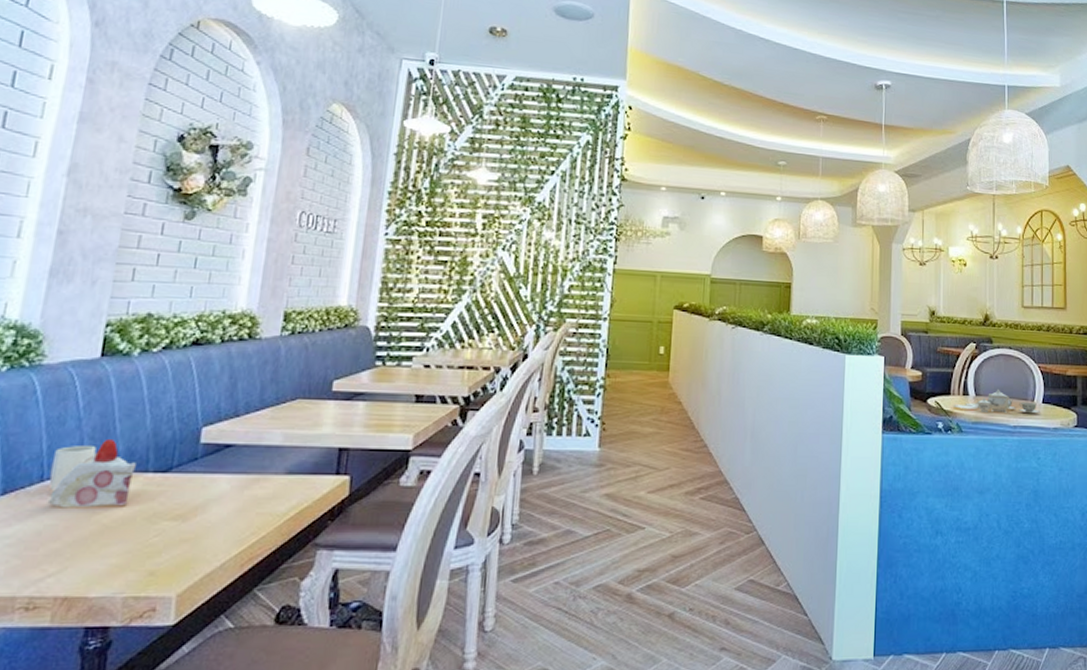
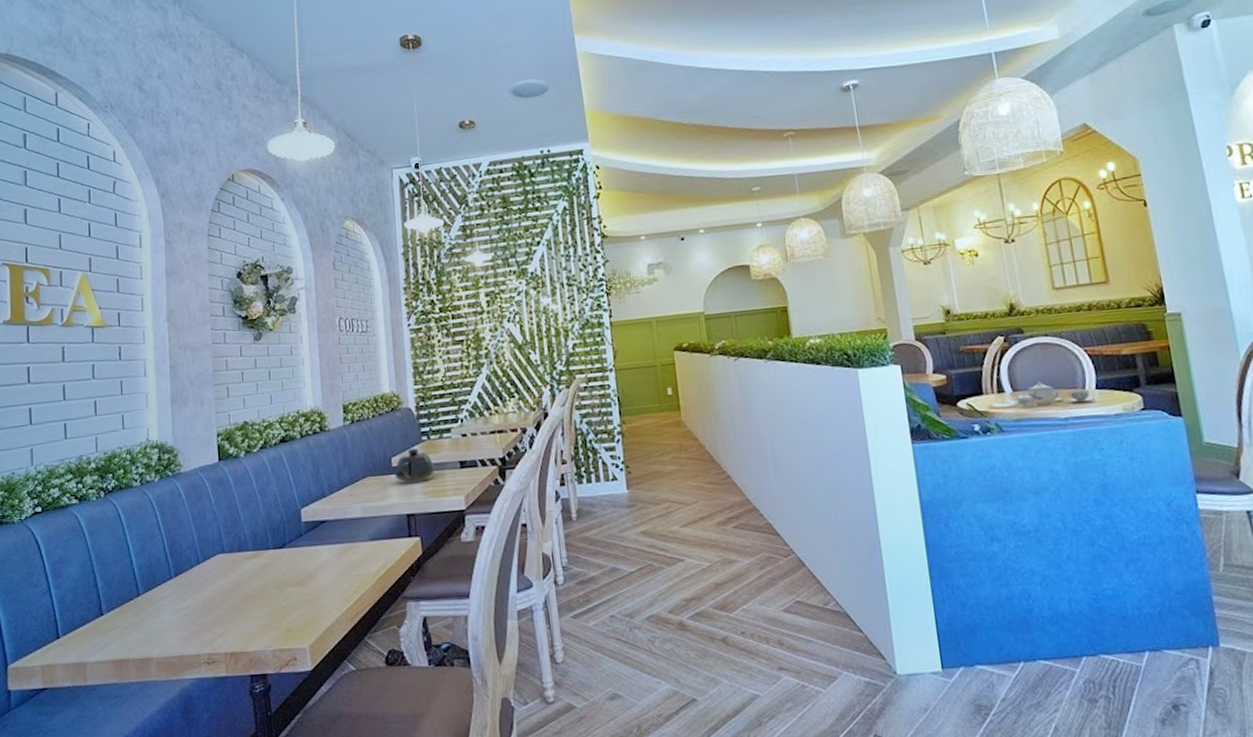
cake slice: present [49,440,138,509] -> none [206,526,261,584]
mug: present [49,444,98,491] -> none [202,531,232,571]
teapot: none [332,372,385,414] -> present [394,448,436,484]

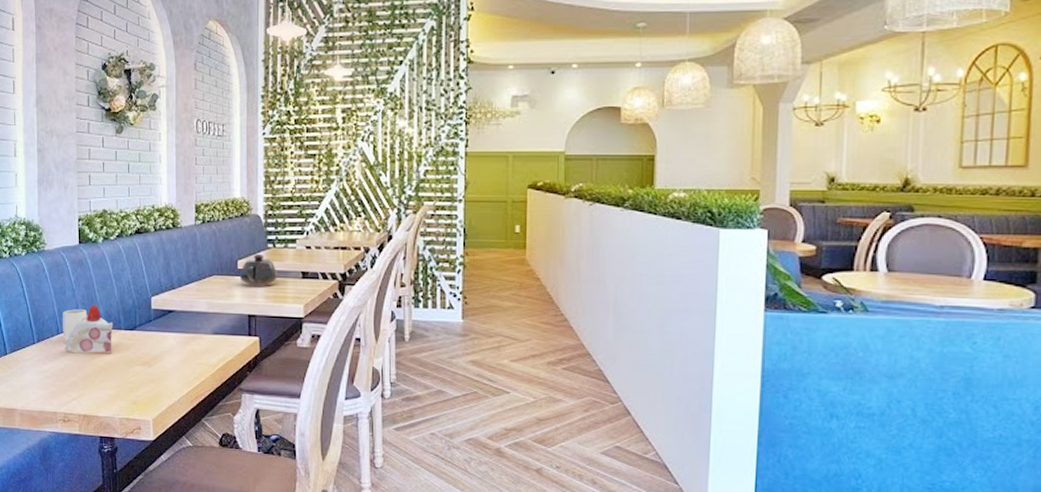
mug: none [202,531,232,571] -> present [62,308,88,341]
cake slice: none [206,526,261,584] -> present [65,305,114,354]
tea set: present [988,380,1095,409] -> none [857,263,980,293]

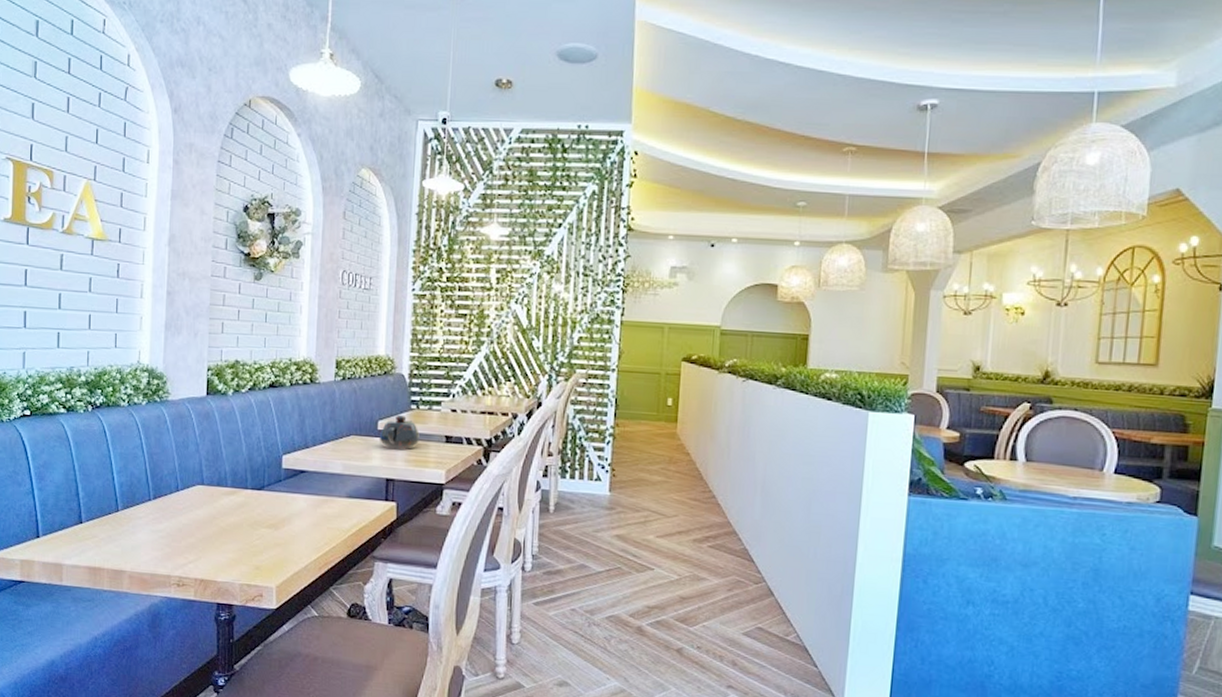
mug: present [62,308,88,341] -> none [182,464,212,499]
cake slice: present [65,305,114,354] -> none [184,461,240,515]

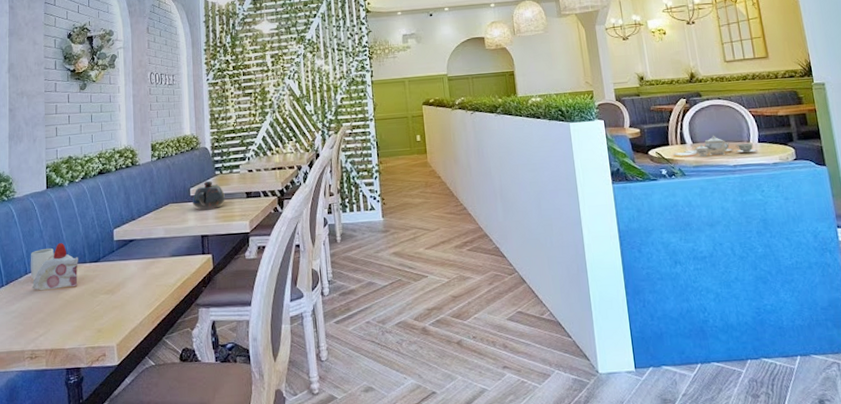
mug: none [182,464,212,499] -> present [30,247,55,280]
cake slice: none [184,461,240,515] -> present [33,243,79,291]
tea set: none [997,455,1110,485] -> present [673,135,757,158]

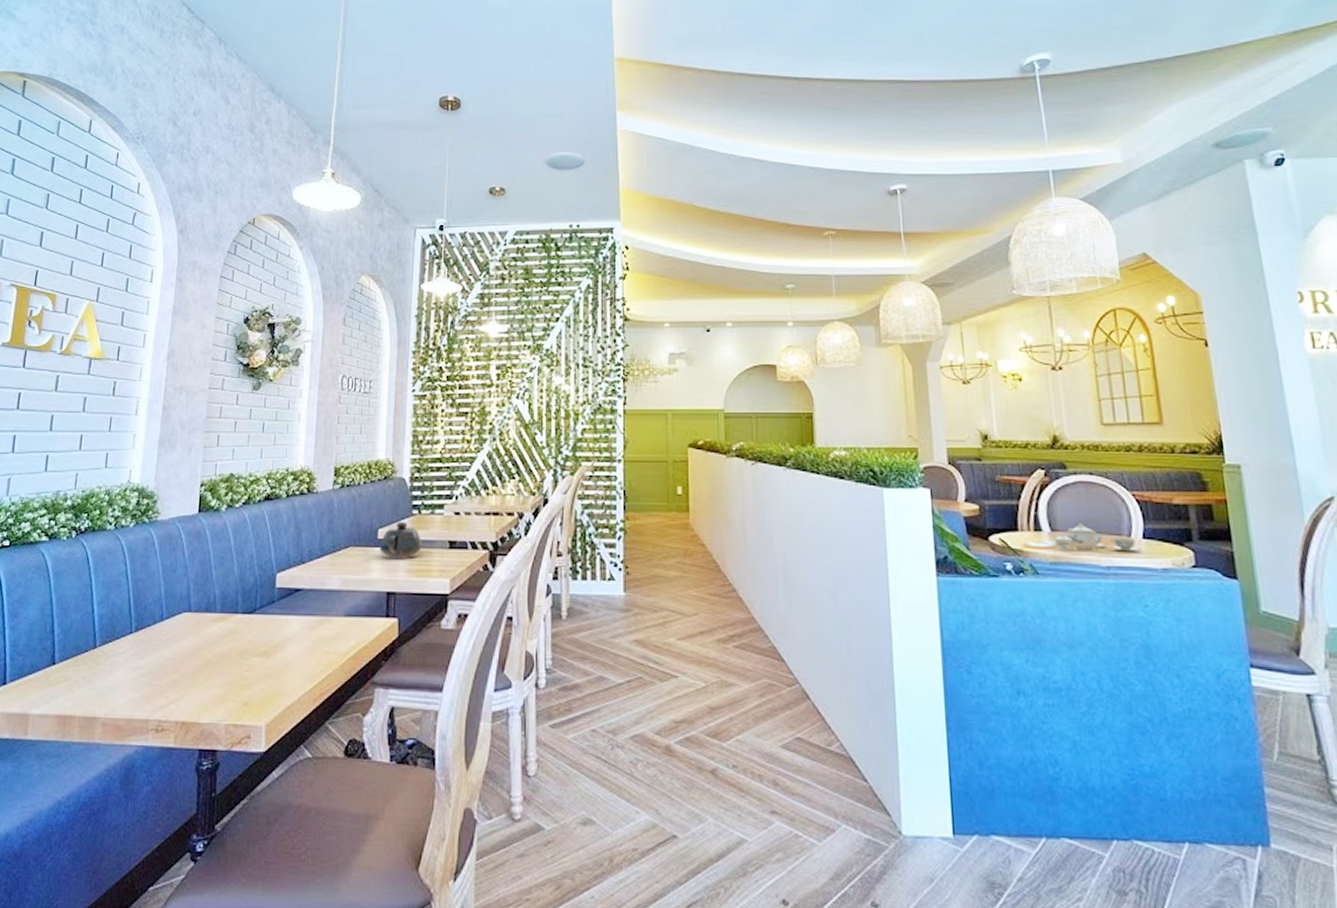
mug: present [30,247,55,280] -> none [167,589,200,629]
cake slice: present [33,243,79,291] -> none [168,584,230,645]

